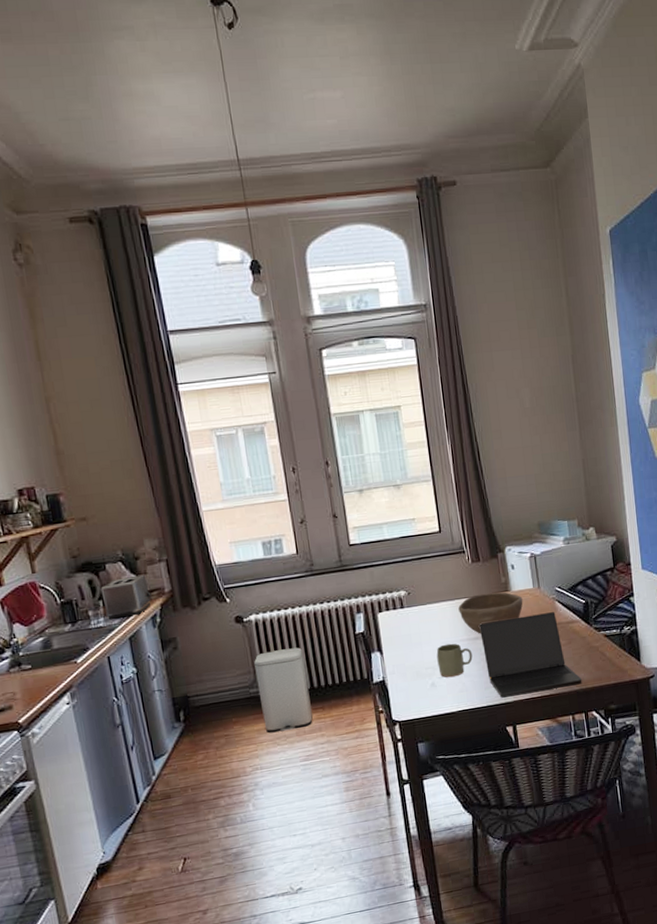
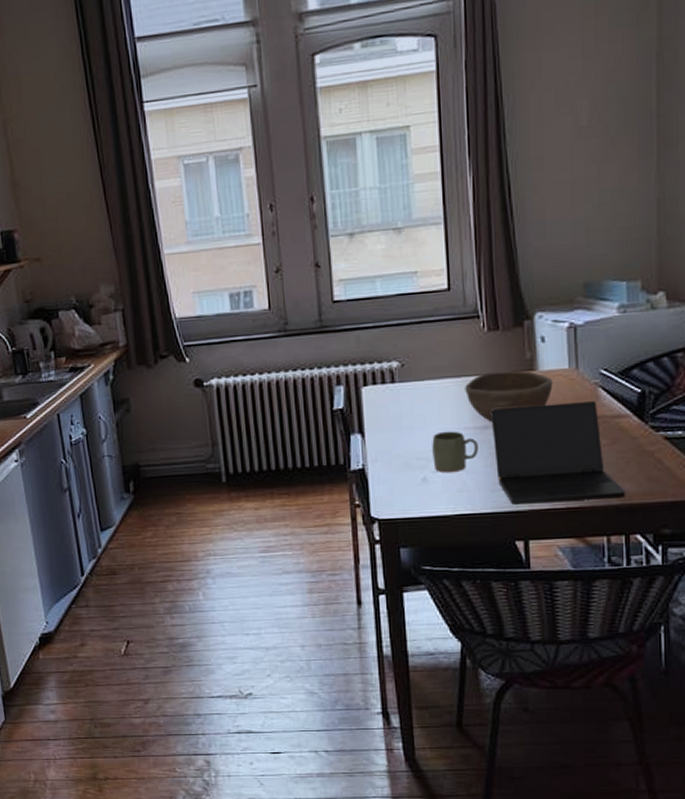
toaster: present [100,574,152,619] -> none [52,324,105,373]
pedal bin: present [254,647,313,733] -> none [213,420,276,517]

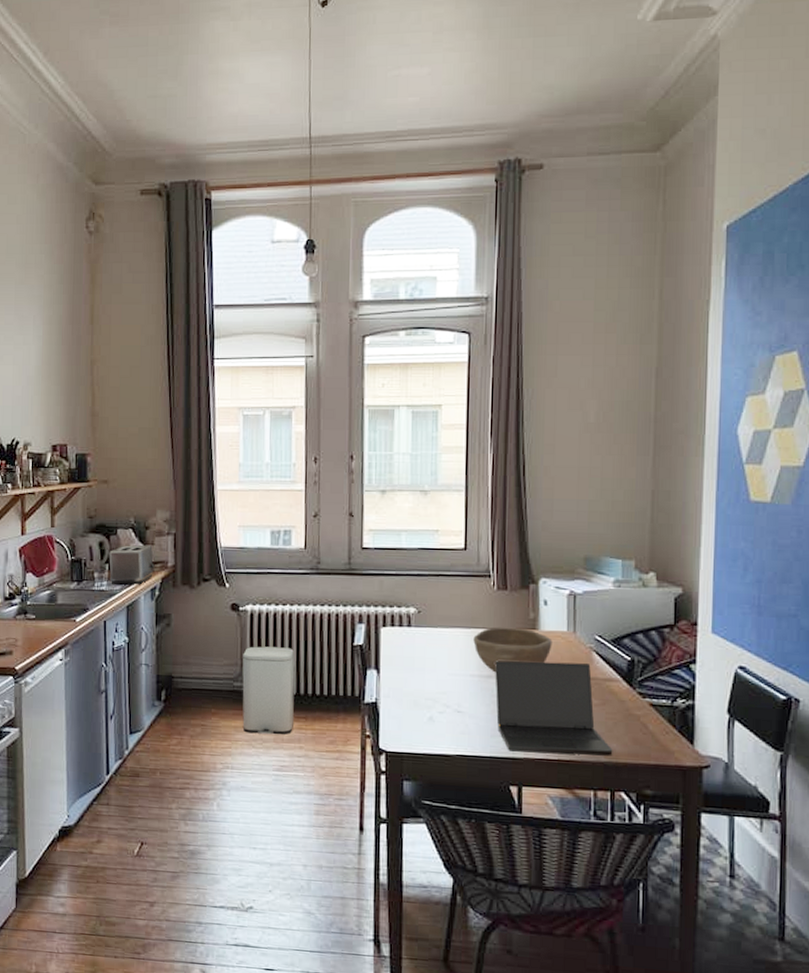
toaster: none [52,324,105,373] -> present [109,544,155,585]
pedal bin: none [213,420,276,517] -> present [242,646,295,735]
mug: present [432,431,478,472] -> none [440,676,482,714]

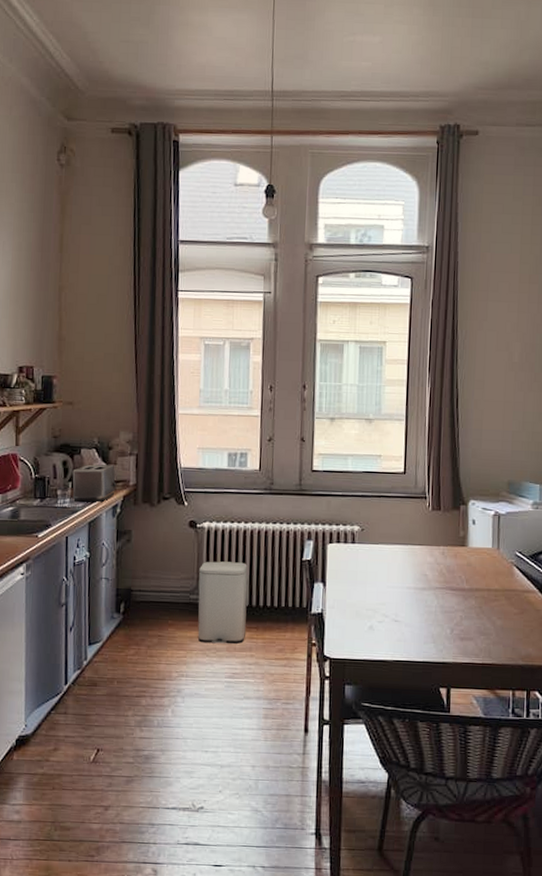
bowl: present [473,626,553,673] -> none [410,543,479,585]
laptop: present [495,661,613,756] -> none [428,574,529,659]

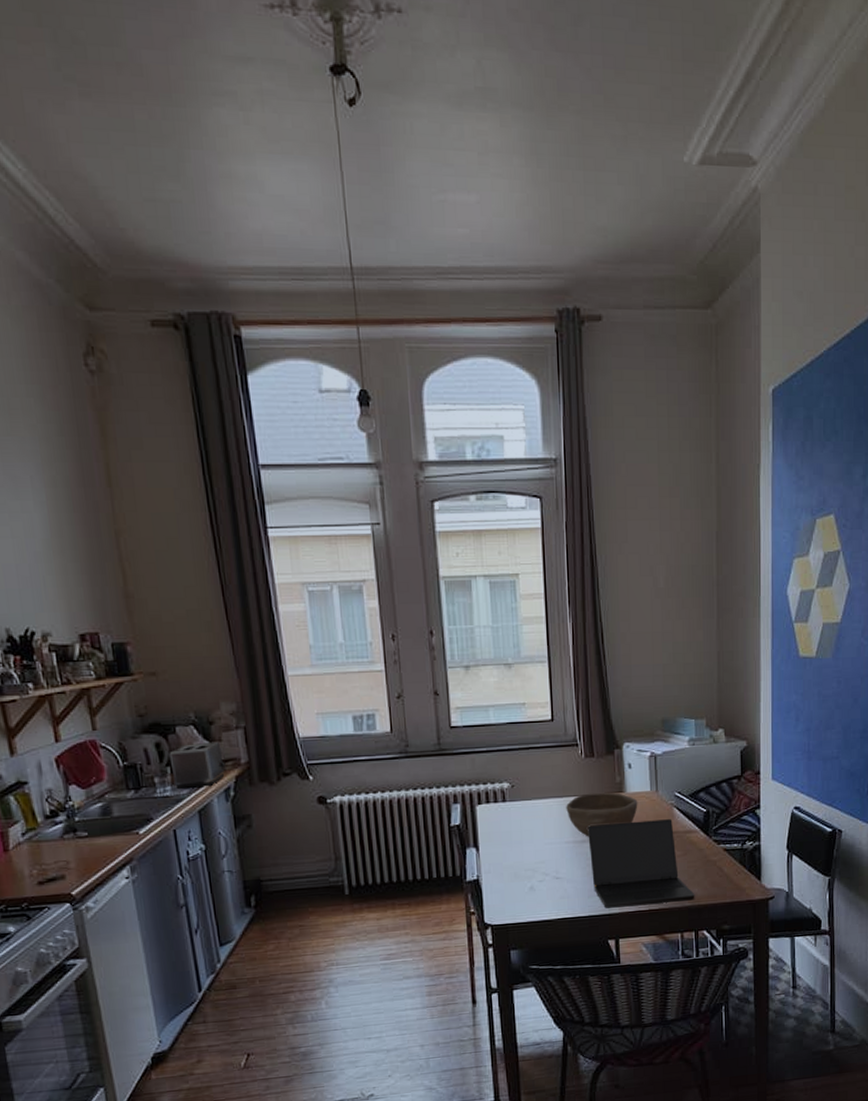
pedal bin: present [197,561,248,644] -> none [336,836,397,927]
bowl: none [410,543,479,585] -> present [566,792,638,837]
laptop: none [428,574,529,659] -> present [588,819,695,908]

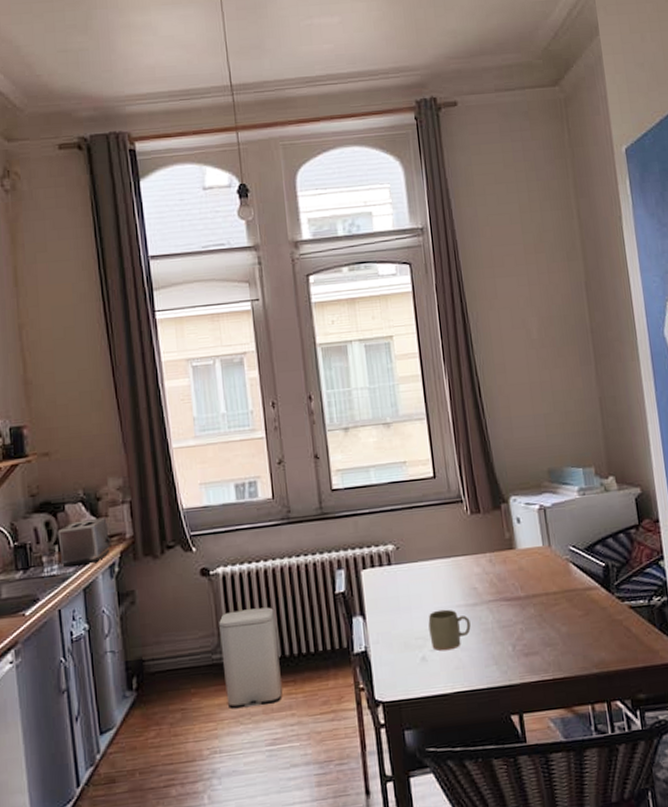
pedal bin: none [336,836,397,927] -> present [219,607,282,709]
mug: none [538,844,577,881] -> present [428,609,471,651]
bowl: present [566,792,638,837] -> none [454,549,531,600]
laptop: present [588,819,695,908] -> none [479,576,603,679]

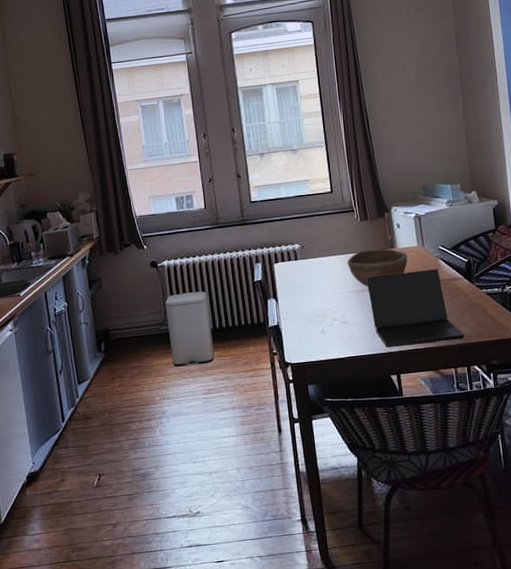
mug: present [428,609,471,651] -> none [326,294,360,325]
bowl: none [454,549,531,600] -> present [347,248,408,287]
laptop: none [479,576,603,679] -> present [366,269,465,348]

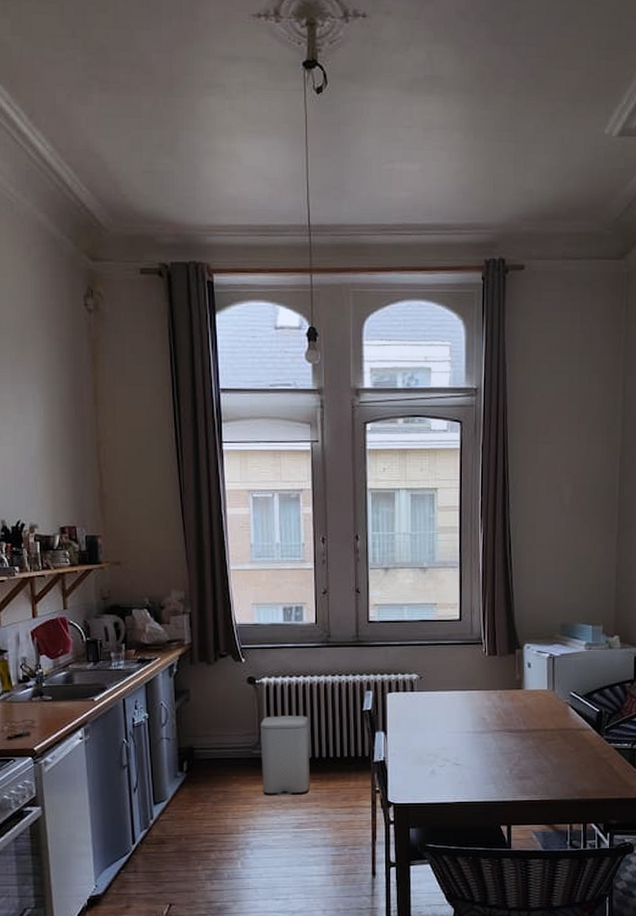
toaster: present [42,222,83,260] -> none [125,624,171,663]
bowl: present [347,248,408,287] -> none [468,688,535,729]
laptop: present [366,269,465,348] -> none [487,717,585,796]

